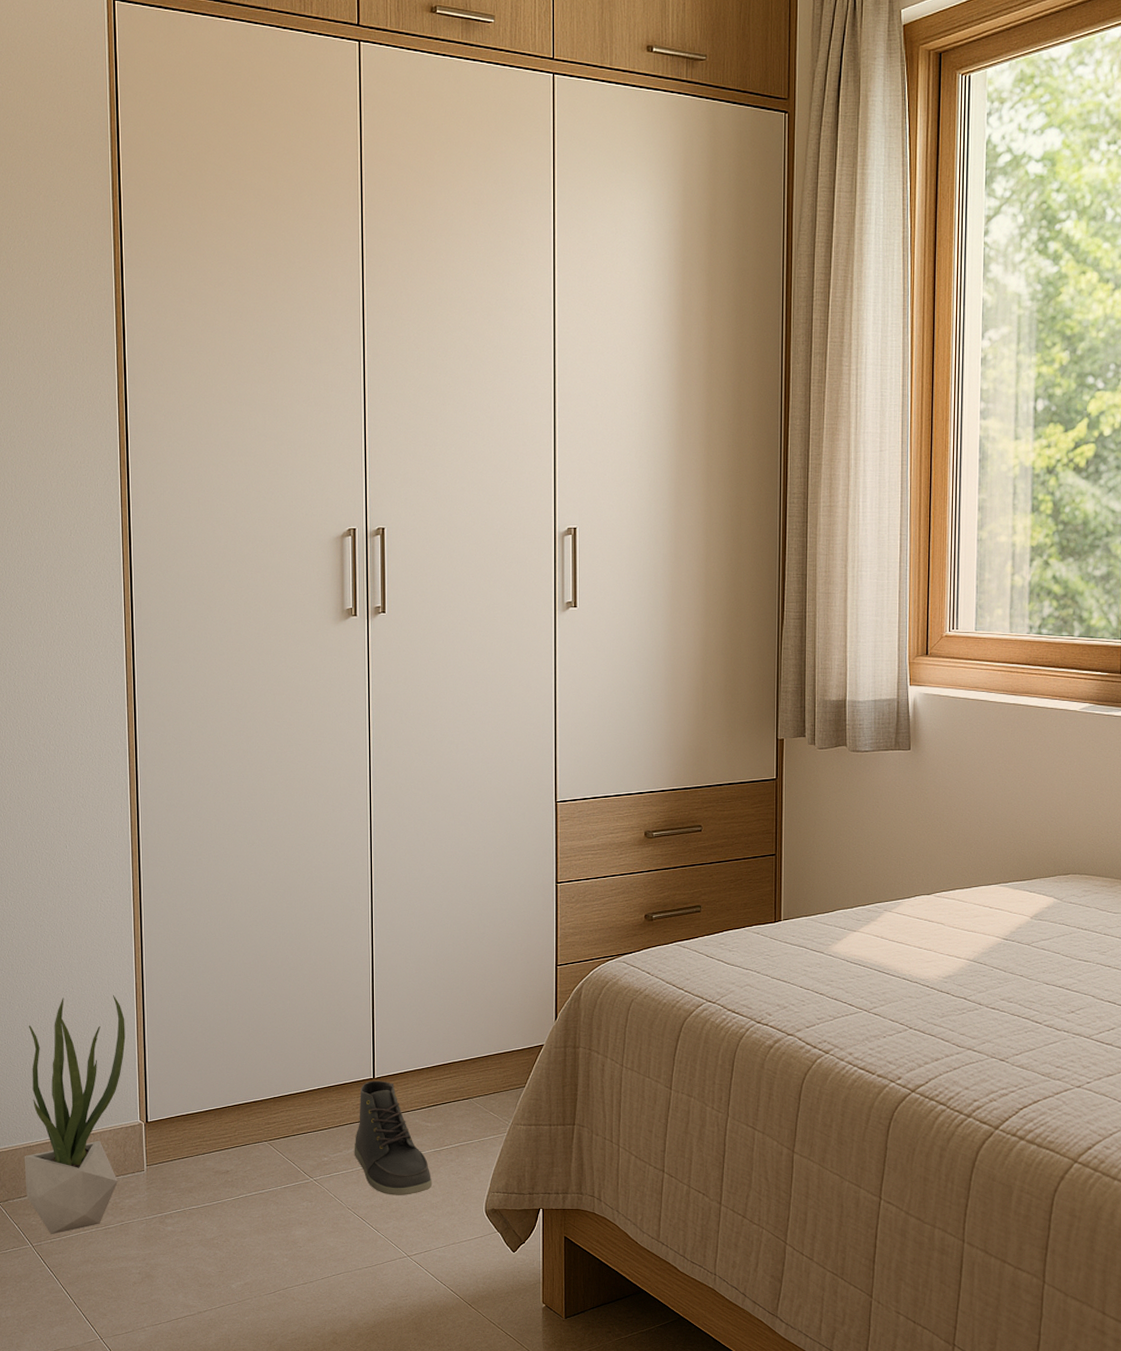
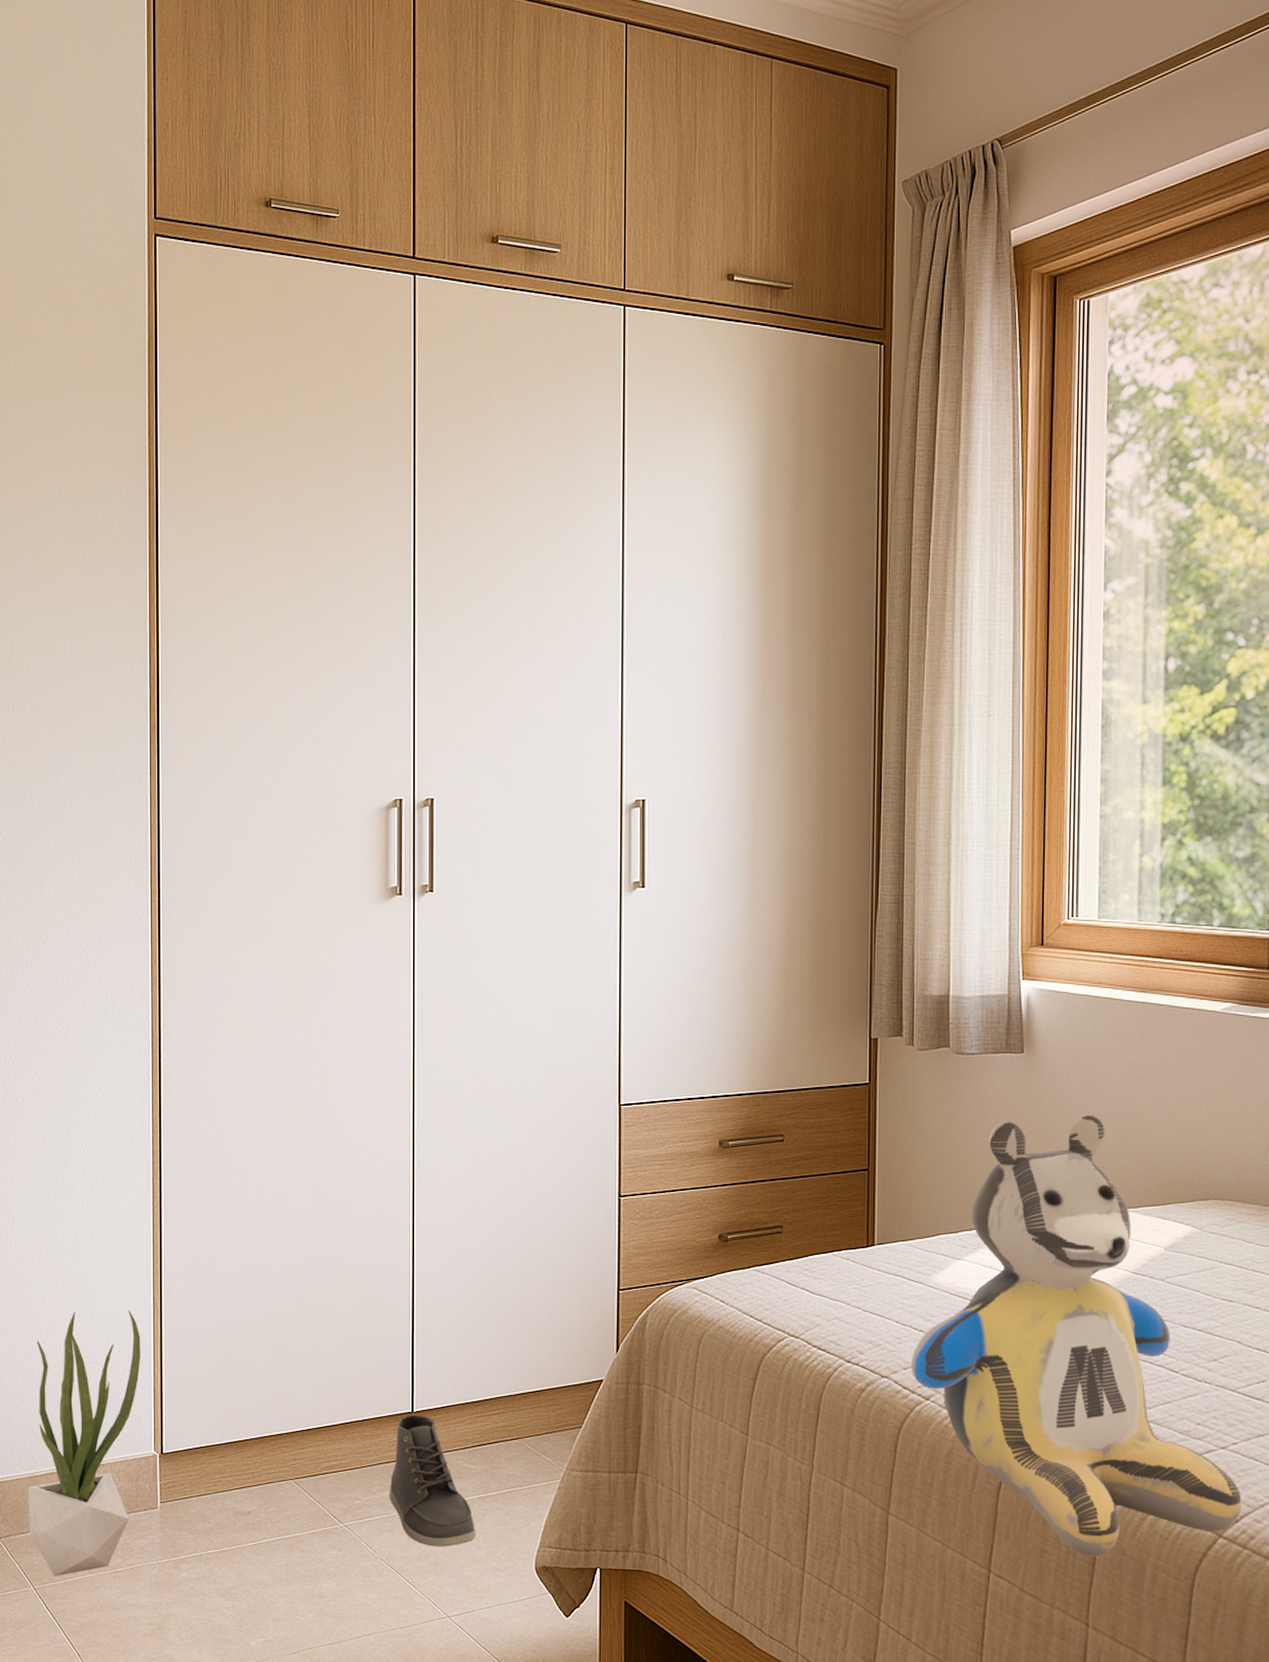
stuffed animal: none [813,803,1094,1183] -> present [911,1115,1242,1557]

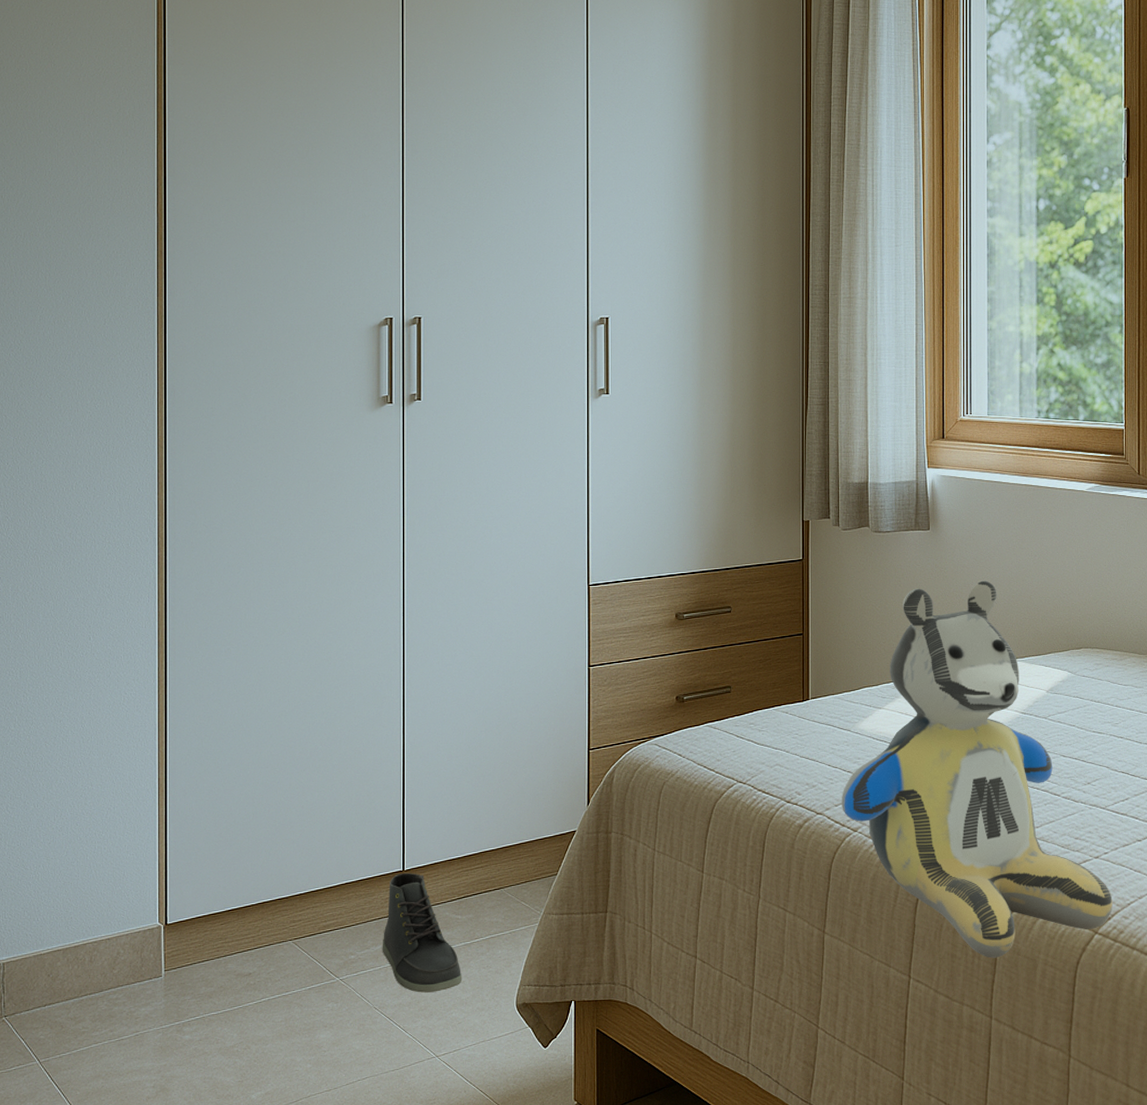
potted plant: present [28,1310,141,1577] -> none [34,792,146,1049]

